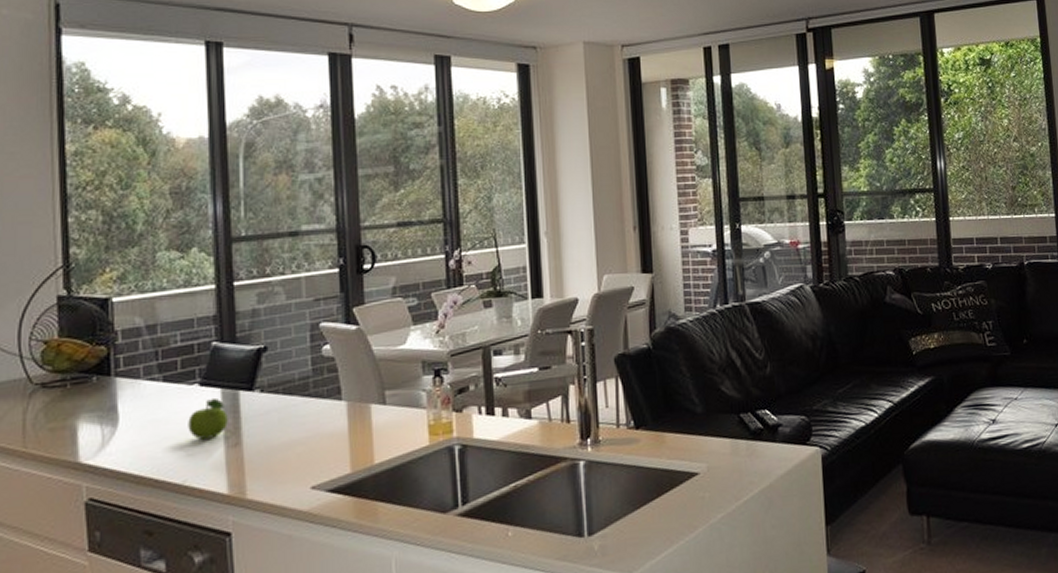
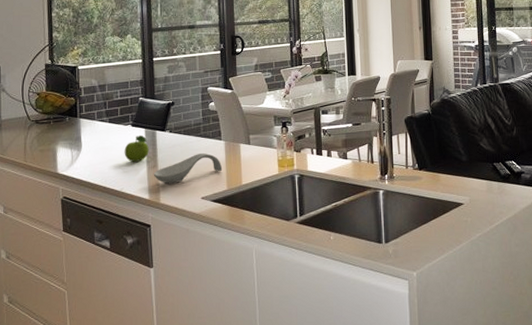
spoon rest: none [235,421,344,470] -> present [153,153,223,184]

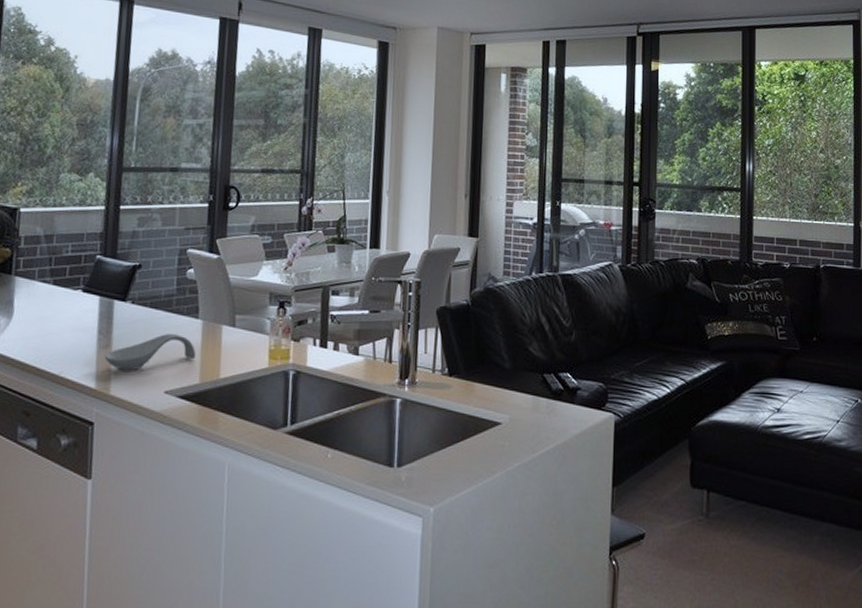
fruit: present [124,134,149,162] -> none [68,303,103,339]

